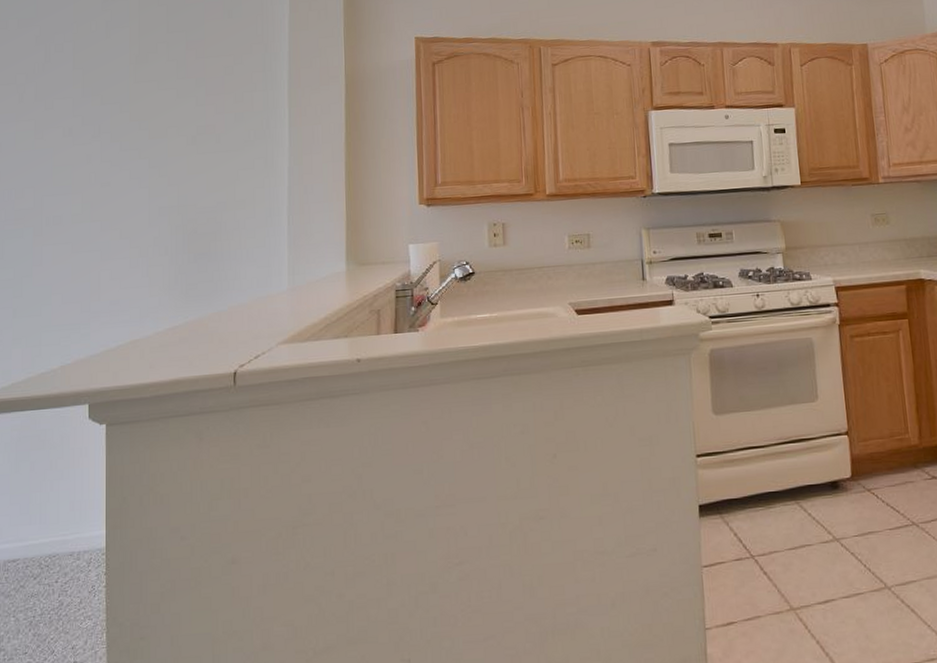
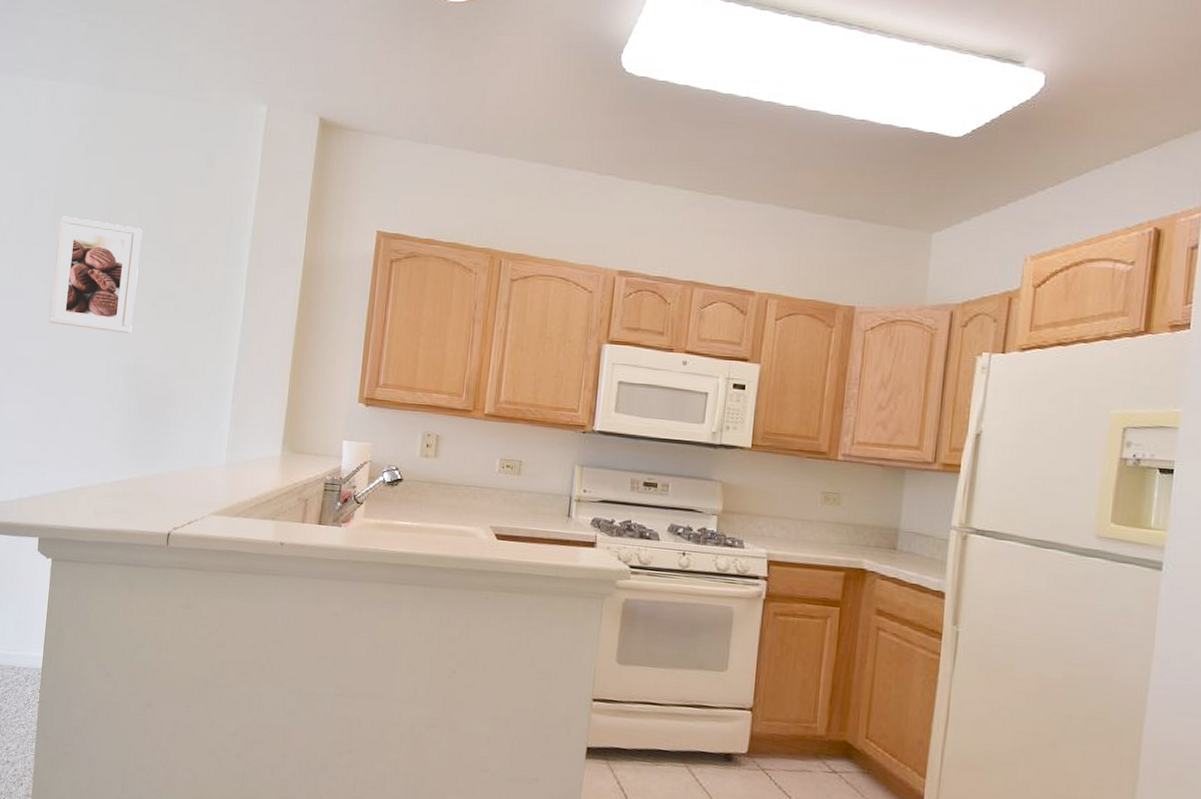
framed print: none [79,66,173,177] -> present [49,216,143,334]

